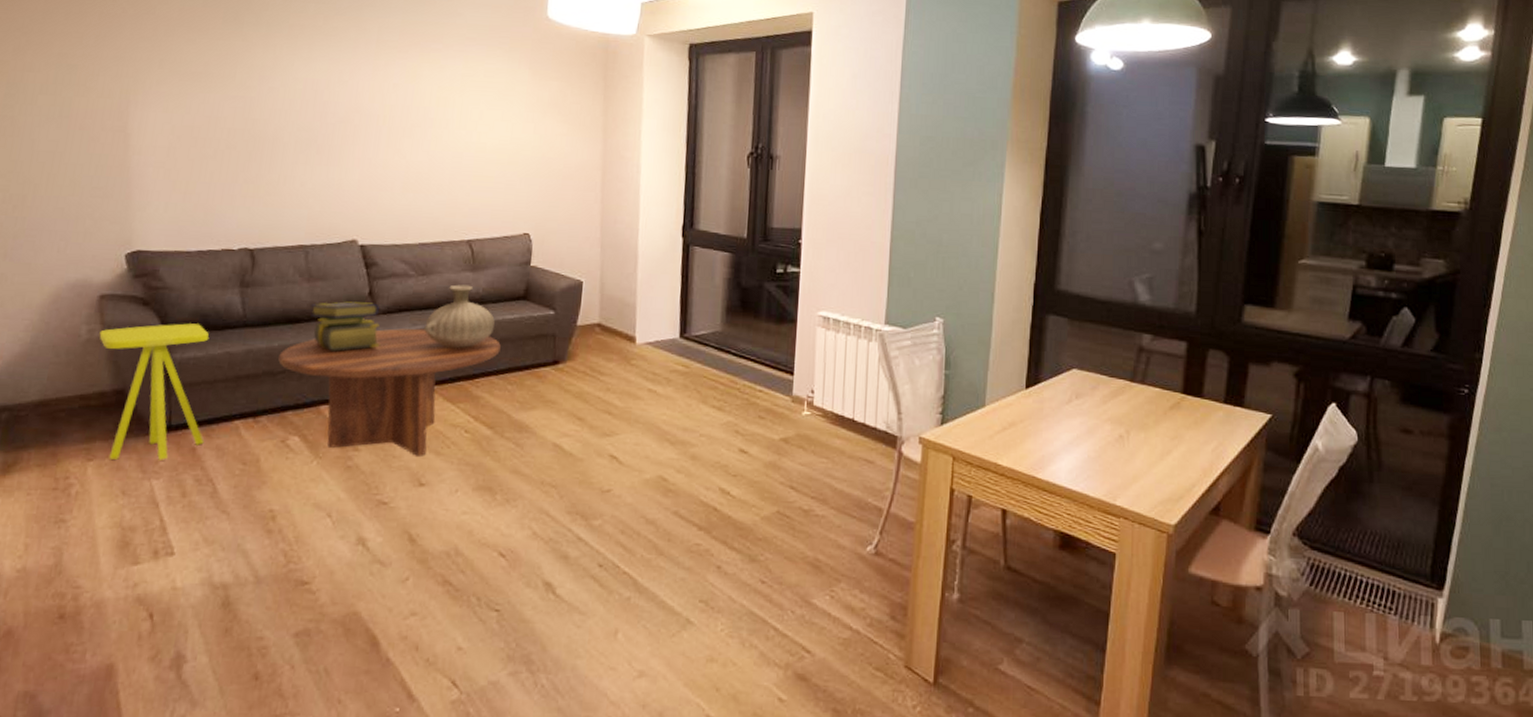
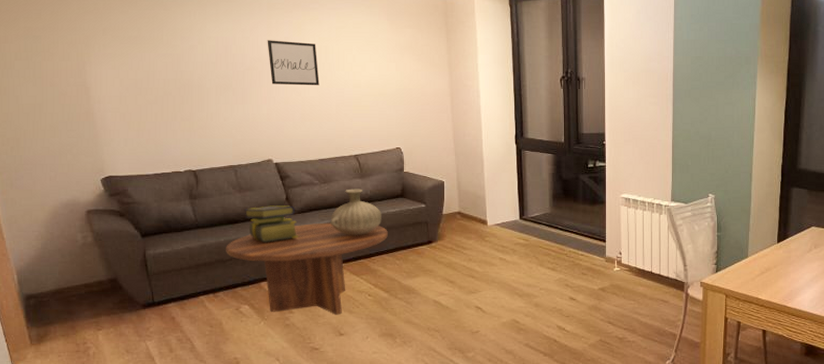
side table: present [99,323,210,460] -> none [91,228,180,328]
wall art: none [369,86,434,148] -> present [267,40,320,86]

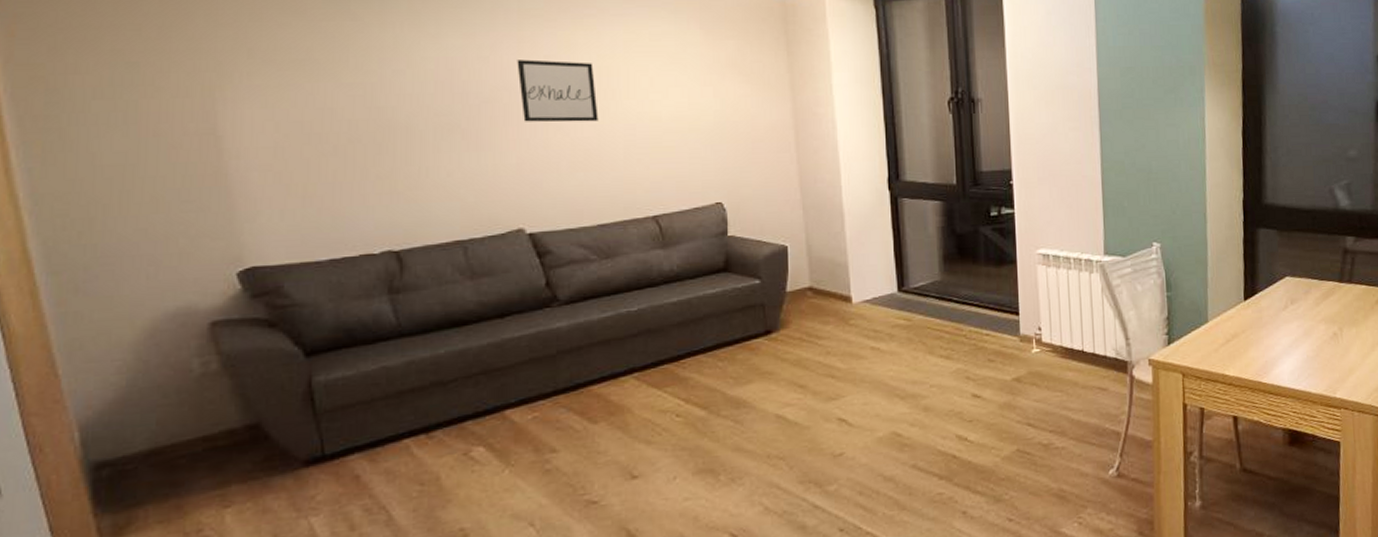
coffee table: present [226,222,388,315] -> none [447,314,705,453]
stack of books: present [244,206,299,243] -> none [478,294,567,351]
vase: present [330,189,381,236] -> none [616,263,695,332]

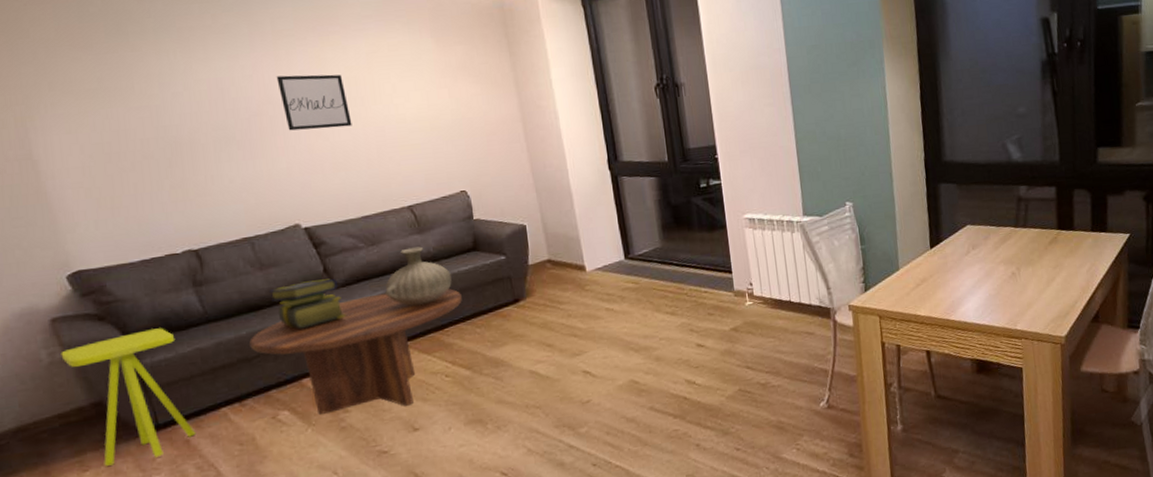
side table: none [217,340,369,502] -> present [60,328,197,466]
coffee table: none [447,314,705,453] -> present [249,289,462,415]
stack of books: none [478,294,567,351] -> present [269,278,346,329]
vase: none [616,263,695,332] -> present [385,246,452,307]

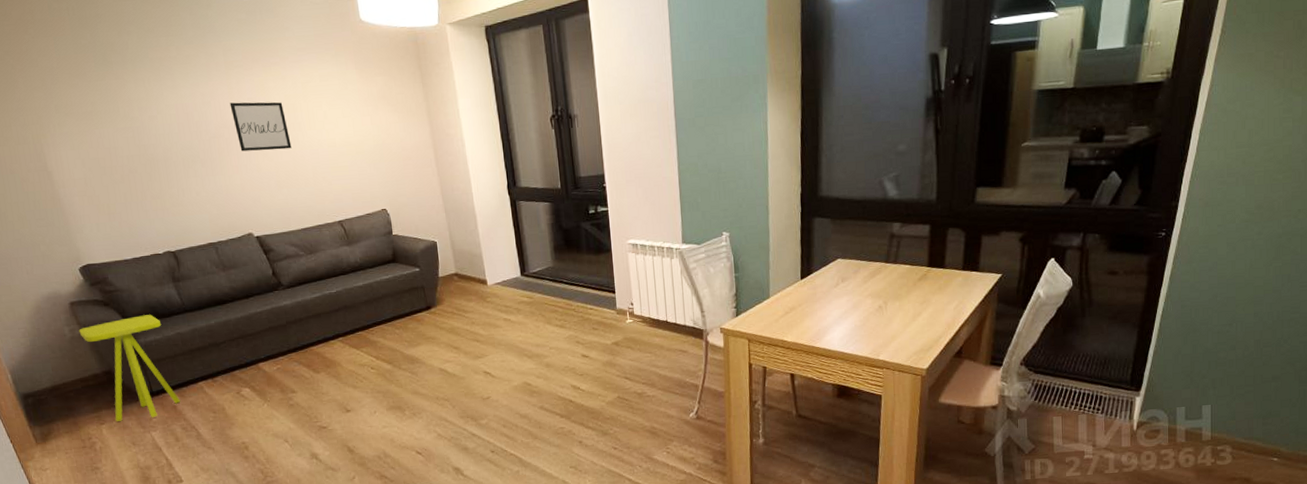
coffee table: present [249,289,462,415] -> none [217,294,384,393]
stack of books: present [269,278,346,329] -> none [231,280,291,322]
vase: present [385,246,452,307] -> none [321,257,375,308]

